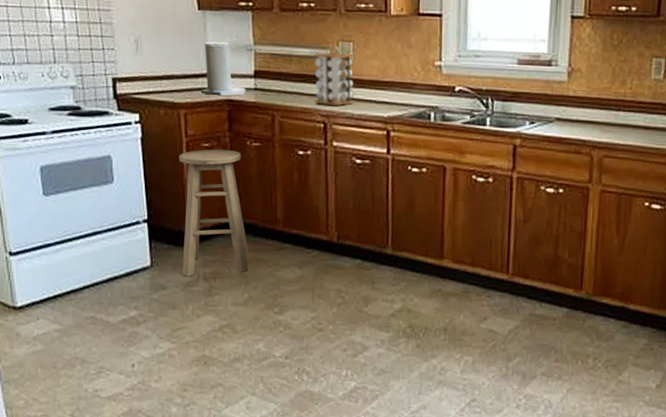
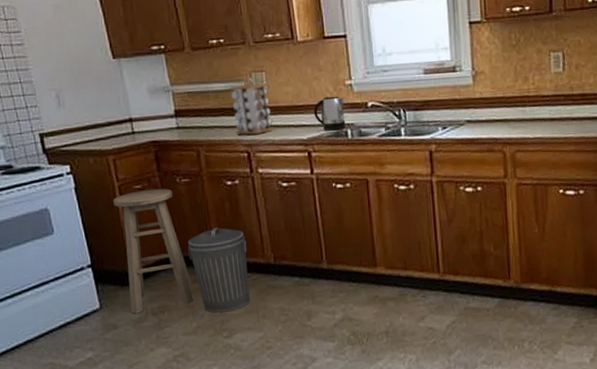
paper towel: present [200,41,246,97] -> none [123,86,169,139]
trash can: none [249,196,311,287] -> present [187,227,250,313]
kettle: none [397,74,431,112] -> present [313,95,346,131]

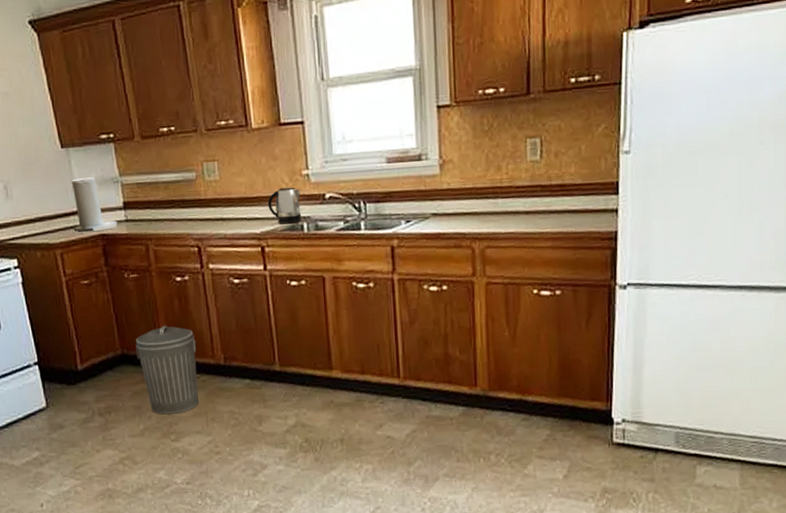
bar stool: present [113,188,194,314] -> none [60,284,141,414]
paper towel: none [123,86,169,139] -> present [71,177,118,233]
spice rack: present [229,77,275,135] -> none [180,167,227,228]

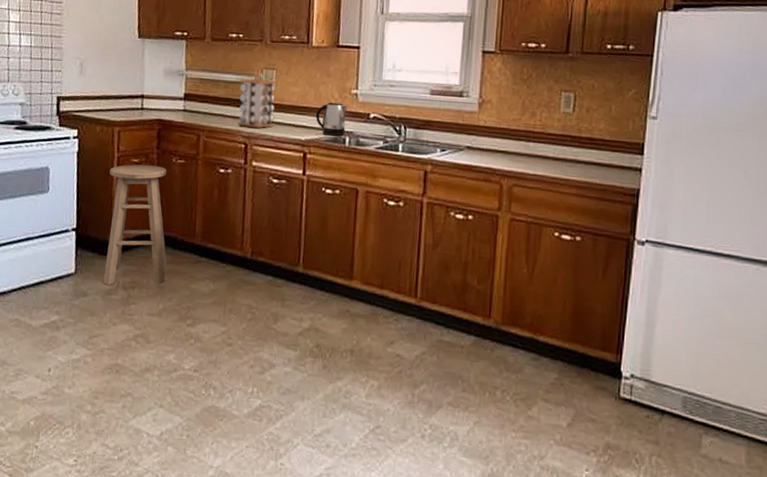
bar stool: none [60,284,141,414] -> present [103,164,167,285]
paper towel: present [71,177,118,233] -> none [134,66,176,117]
trash can: present [135,325,199,415] -> none [169,212,228,299]
spice rack: none [180,167,227,228] -> present [238,72,277,128]

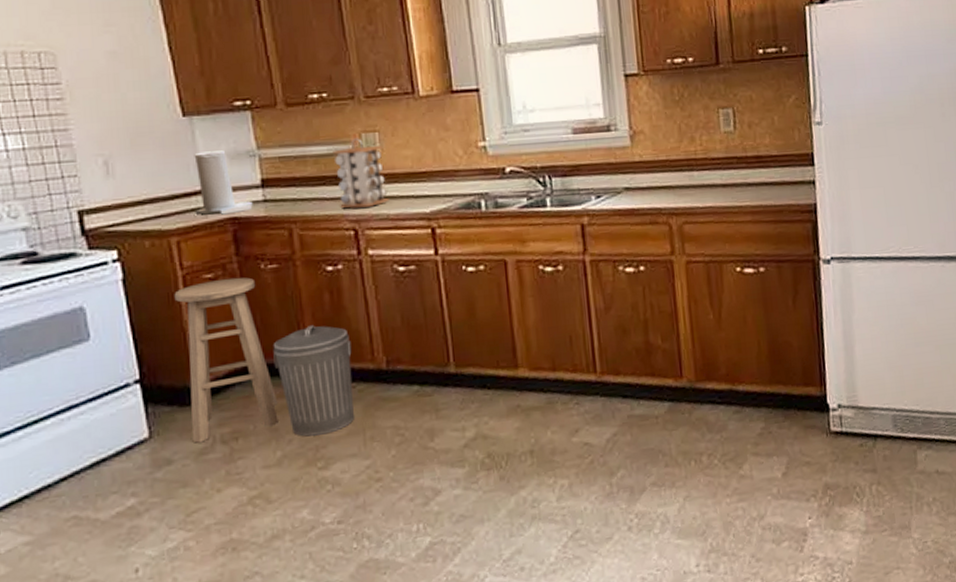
paper towel: none [134,66,176,117] -> present [194,150,253,216]
trash can: none [169,212,228,299] -> present [273,324,354,437]
kettle: present [315,101,347,136] -> none [438,159,479,202]

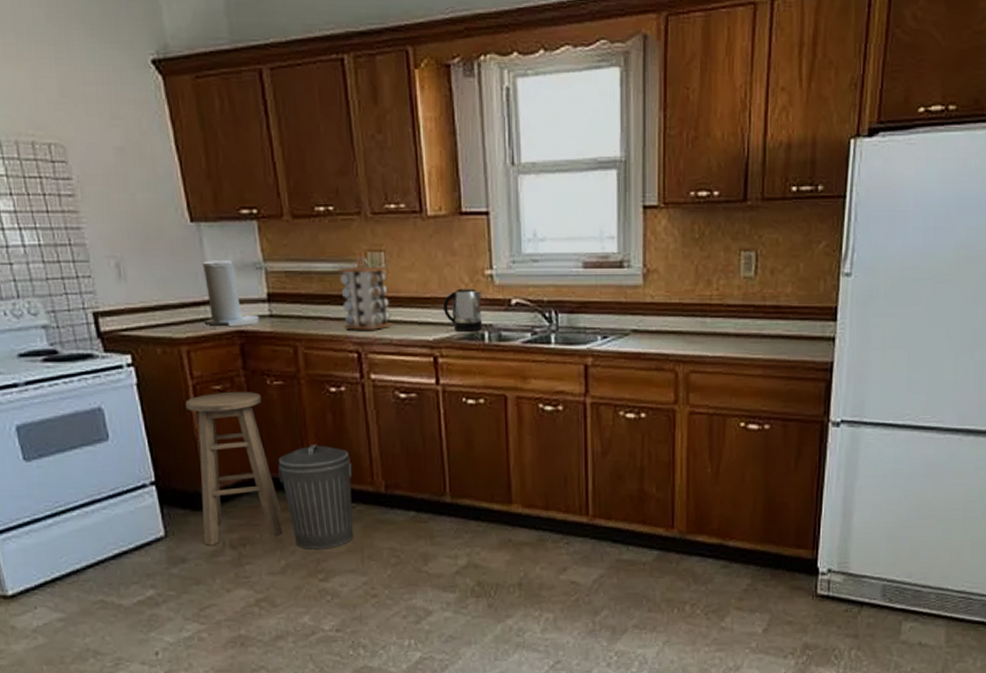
kettle: none [438,159,479,202] -> present [442,287,483,332]

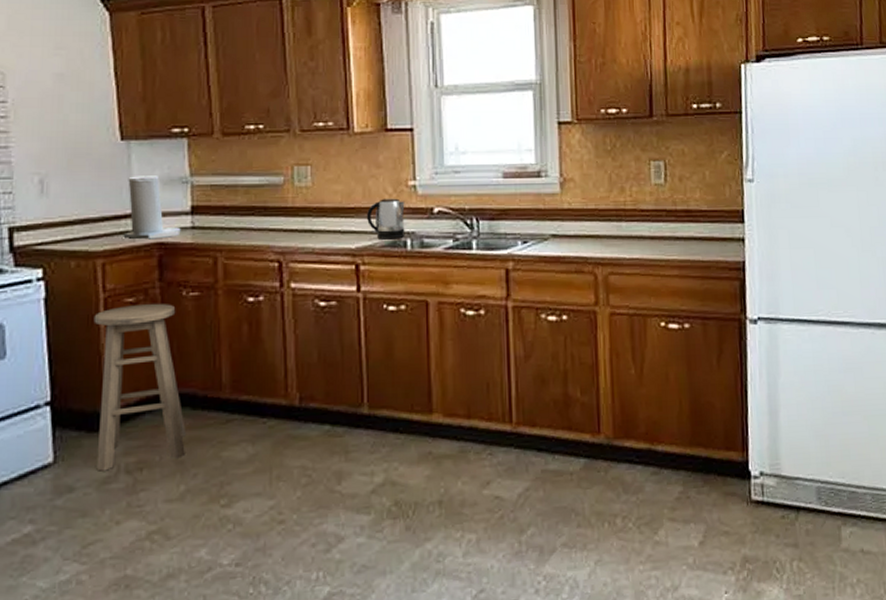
trash can: present [278,443,353,550] -> none [186,355,266,472]
spice rack: present [338,257,393,330] -> none [264,170,316,240]

